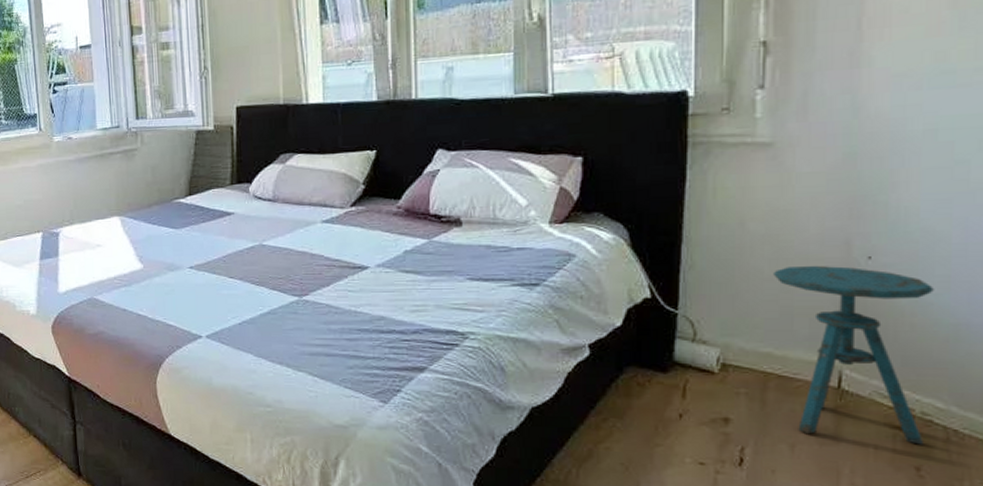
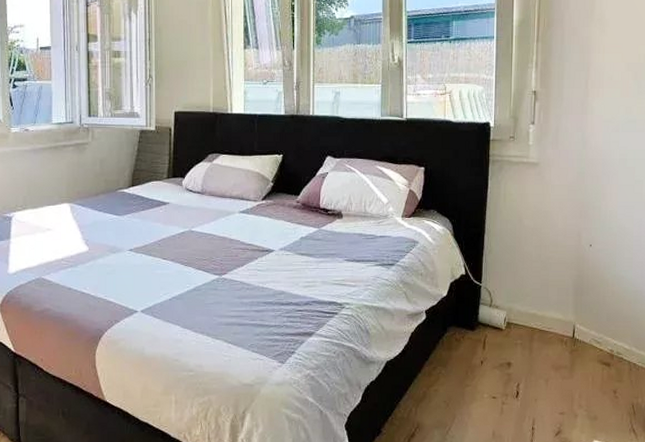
side table: present [774,266,934,445] -> none [538,251,624,375]

